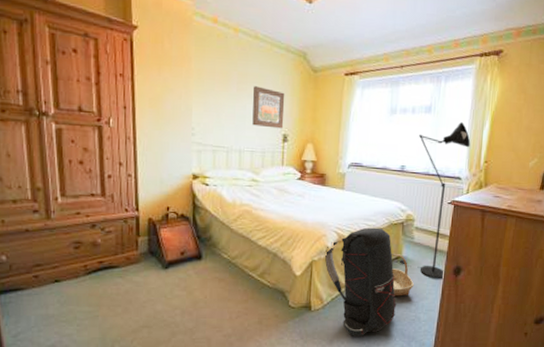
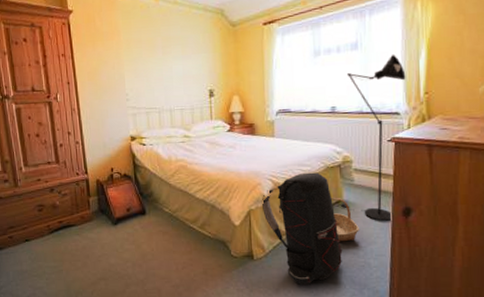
wall art: present [252,86,285,129] -> none [178,48,209,85]

